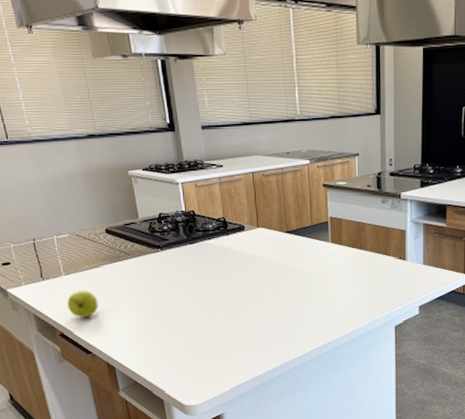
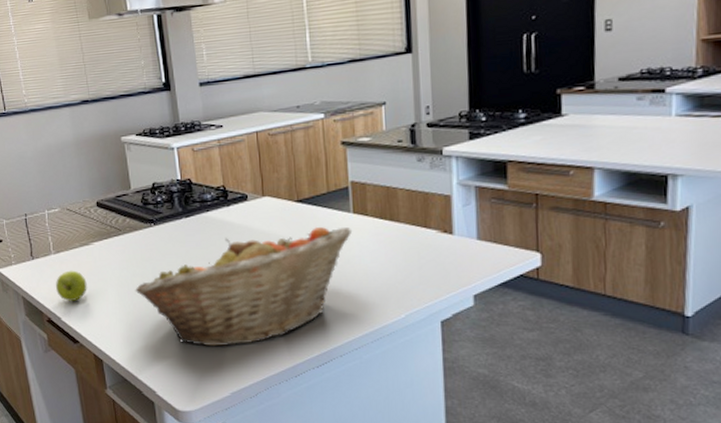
fruit basket: none [144,253,331,352] -> present [135,226,353,347]

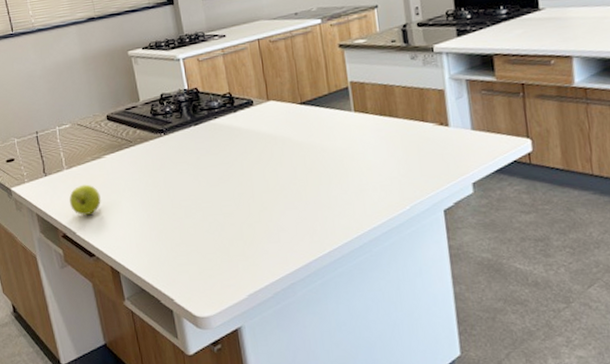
fruit basket: present [135,226,353,347] -> none [148,126,355,251]

